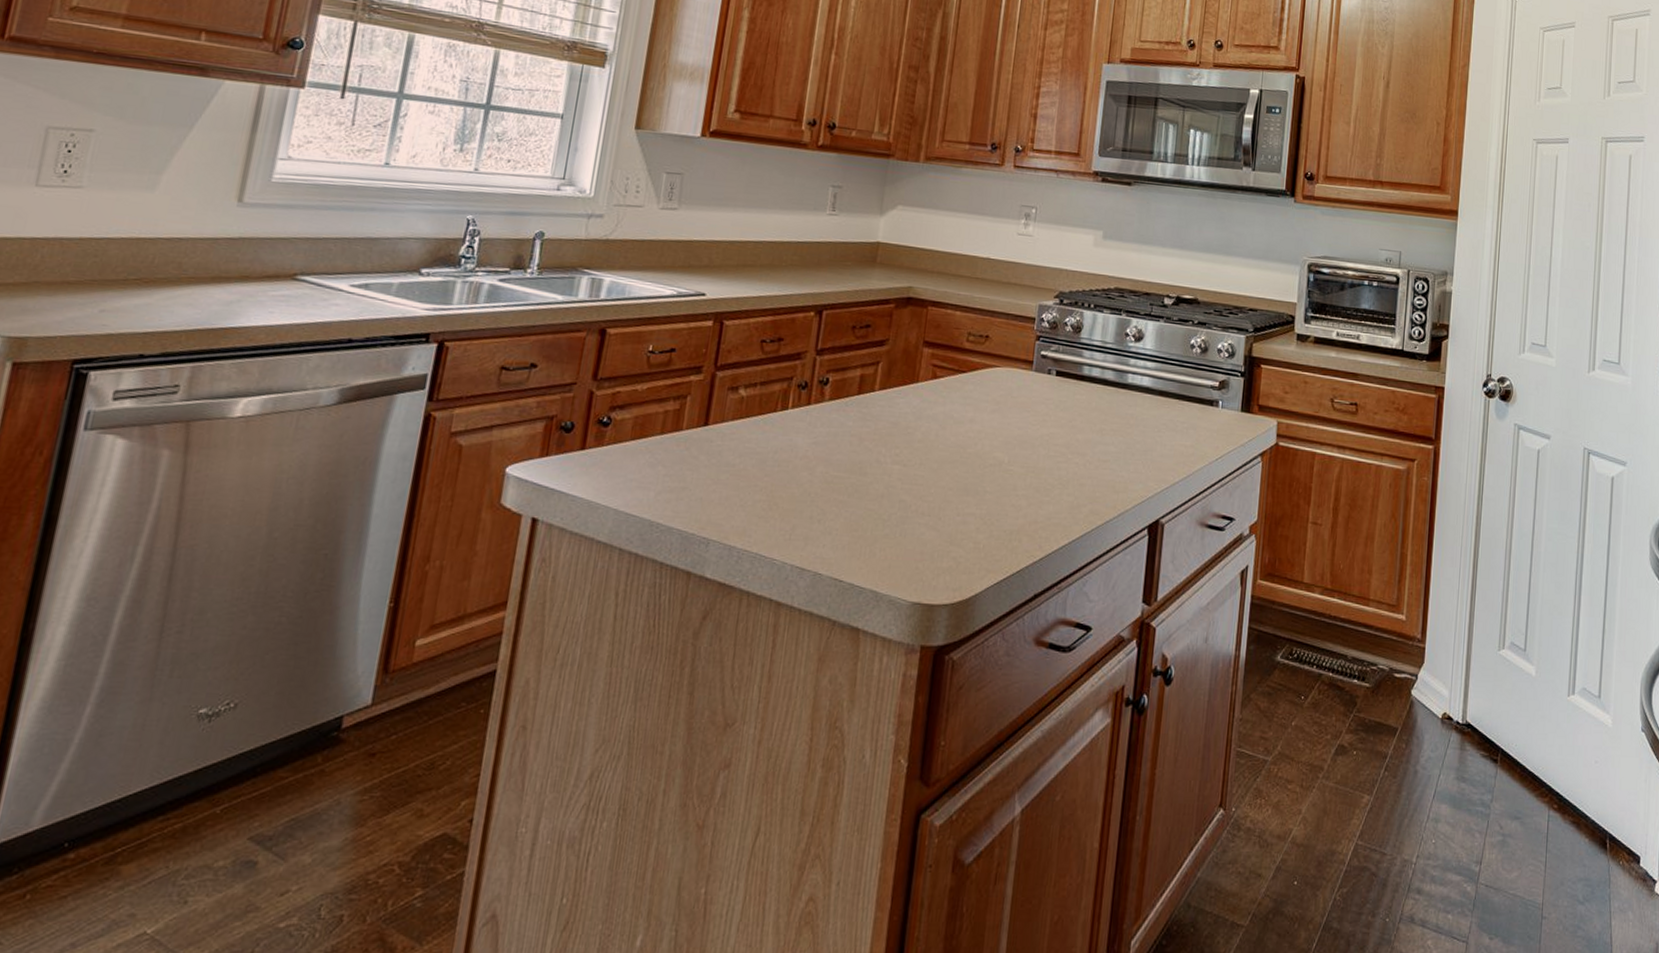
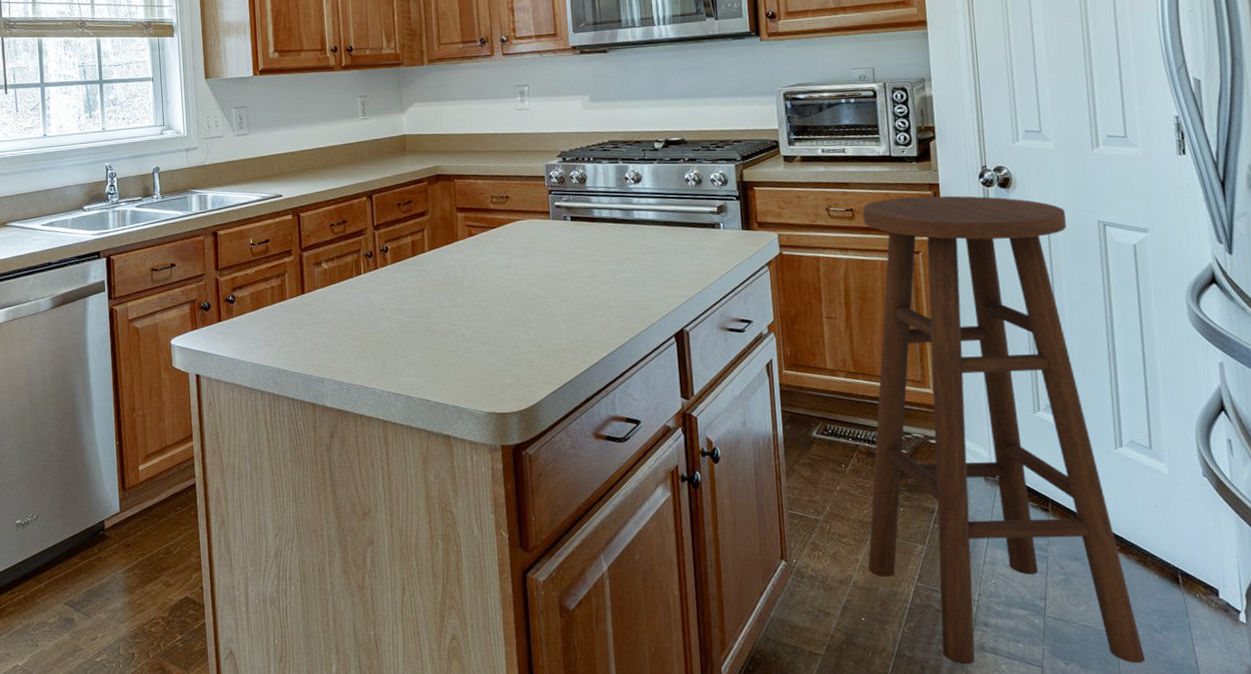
bar stool: none [1310,397,1565,940] -> present [862,195,1145,665]

